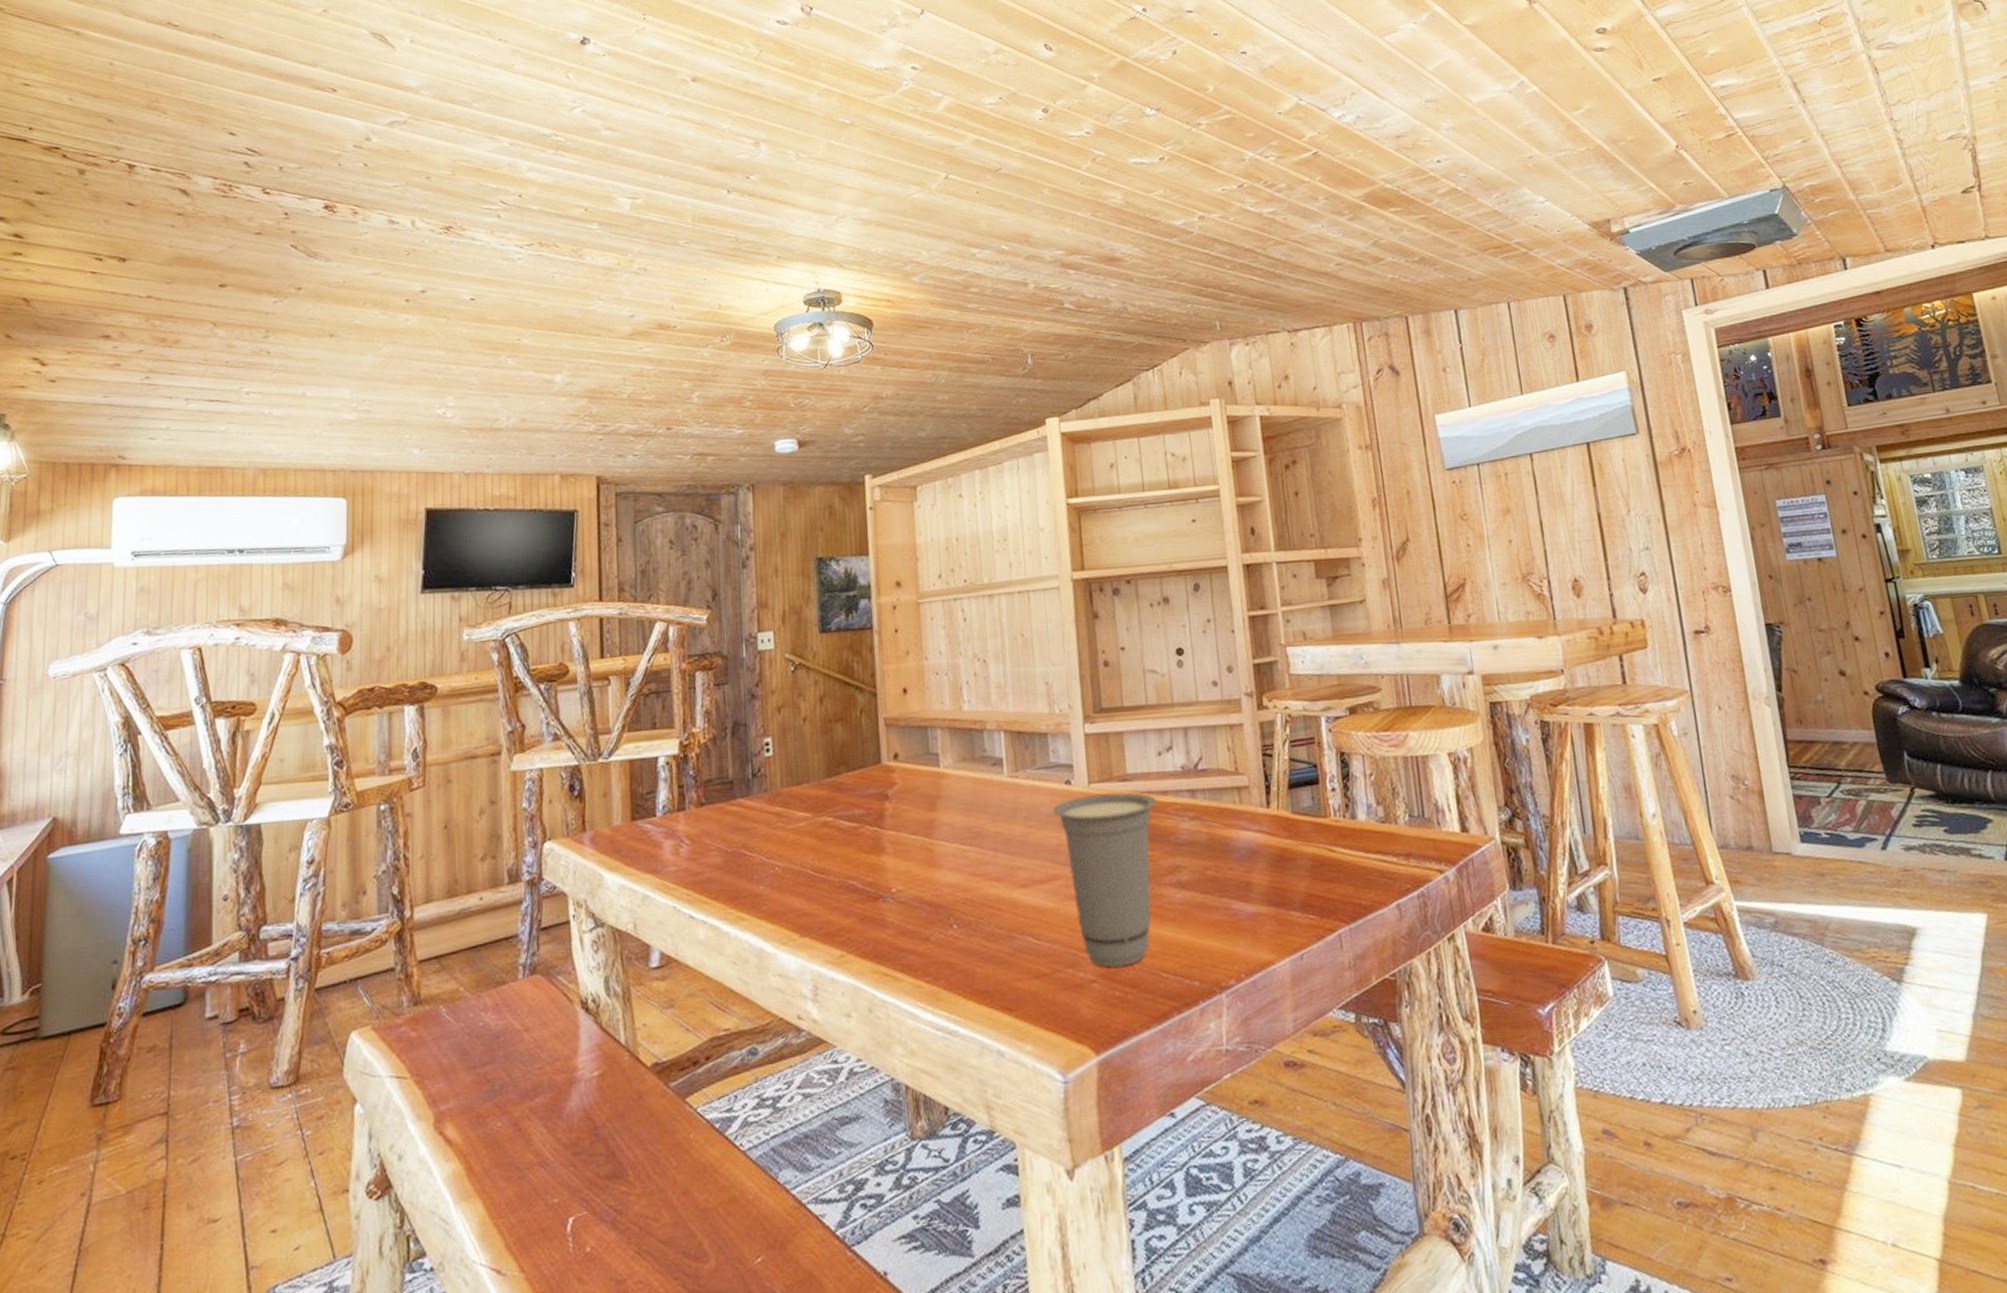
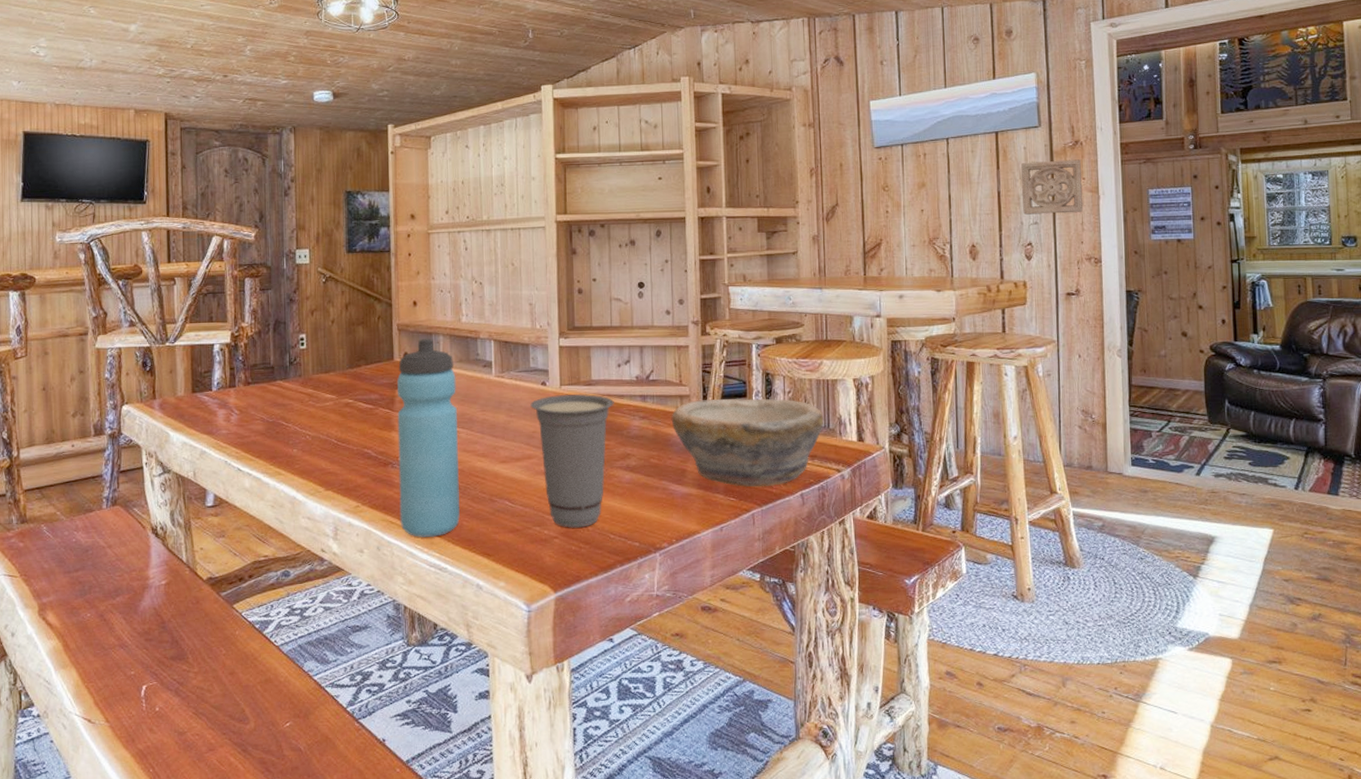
water bottle: none [887,733,972,993] -> present [397,338,460,537]
bowl: none [1228,784,1417,900] -> present [671,398,824,488]
wall ornament: none [1621,469,1701,539] -> present [1021,159,1084,215]

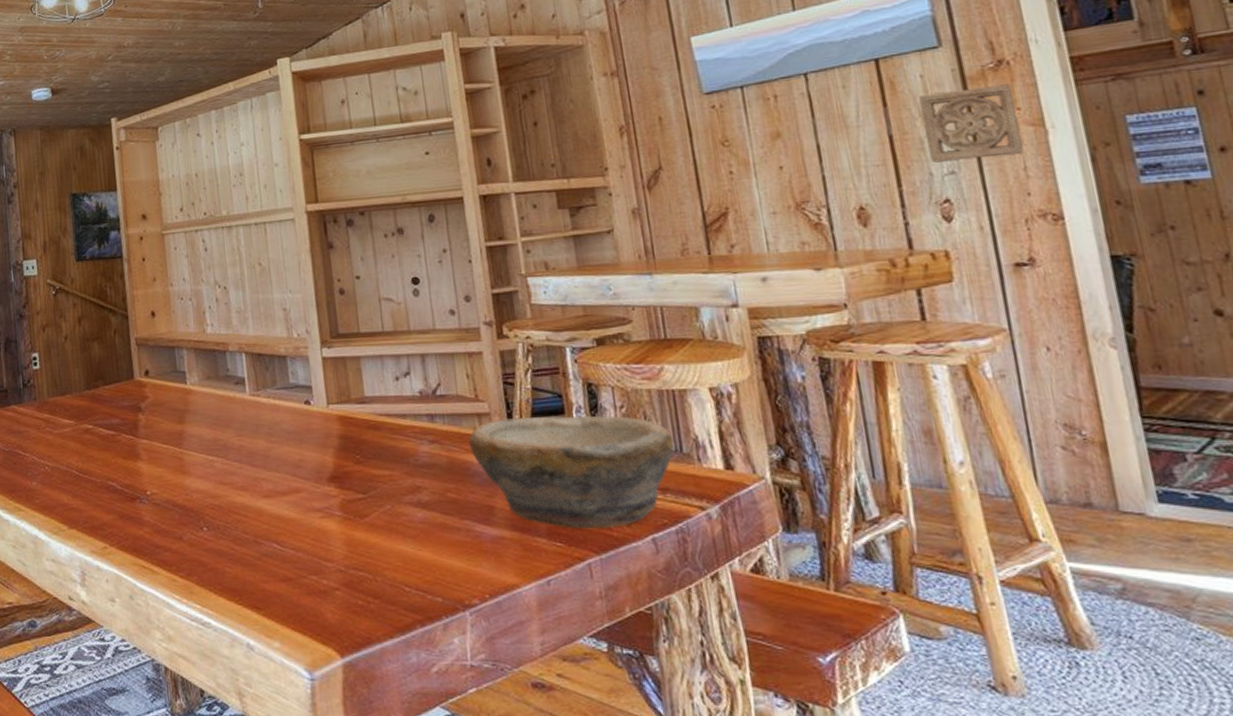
water bottle: present [397,338,460,537] -> none [139,353,221,585]
cup: present [530,394,614,528] -> none [293,414,395,578]

